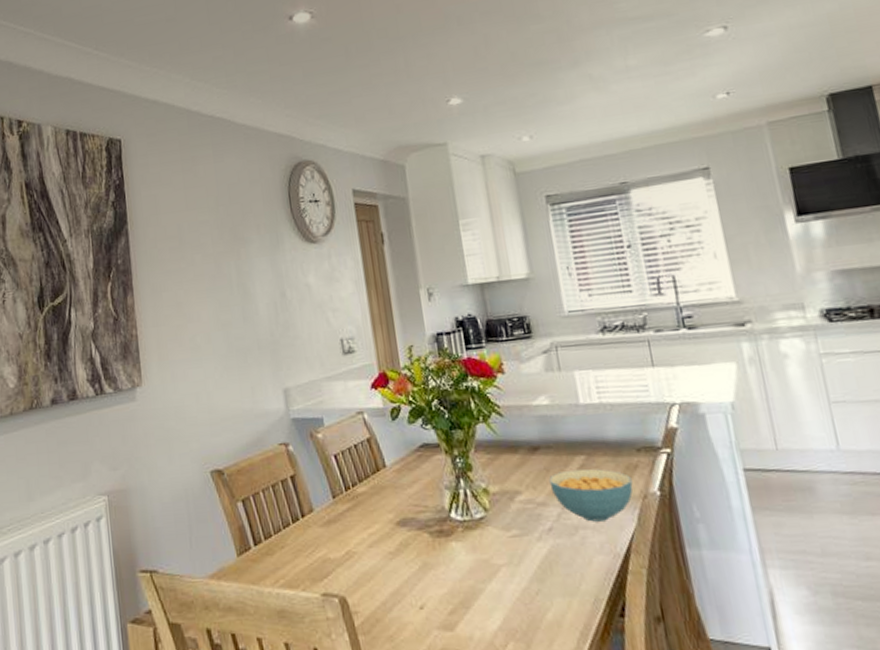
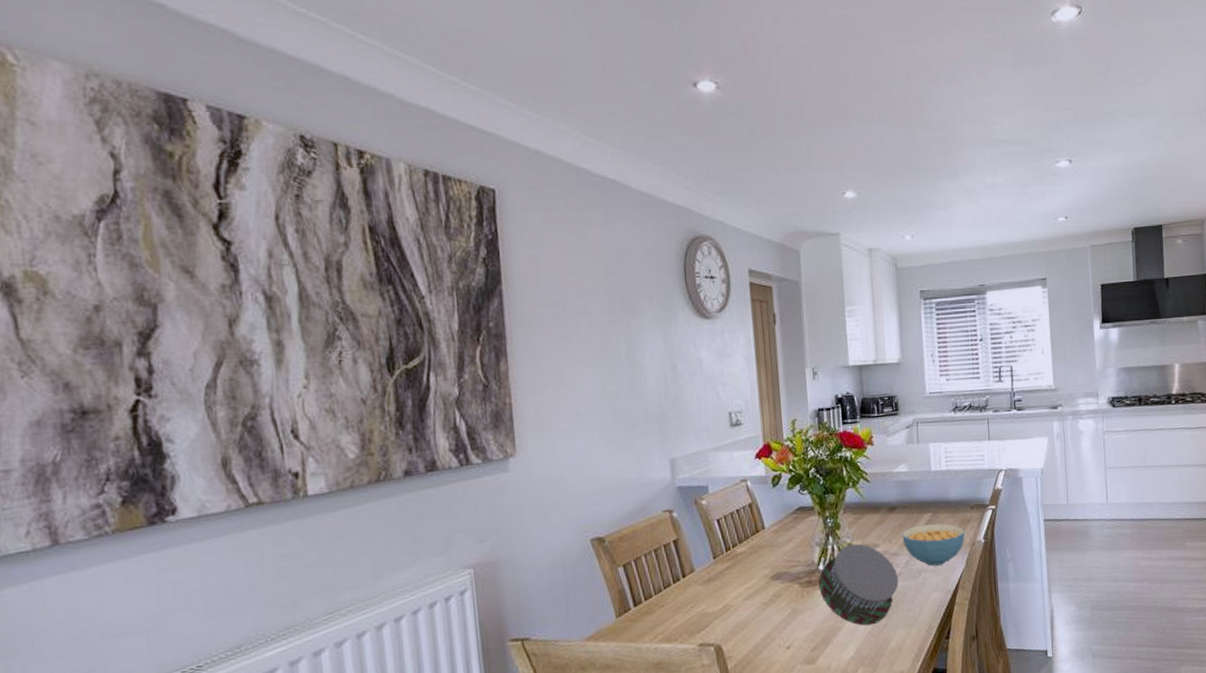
drum: none [450,489,551,591] -> present [818,543,899,626]

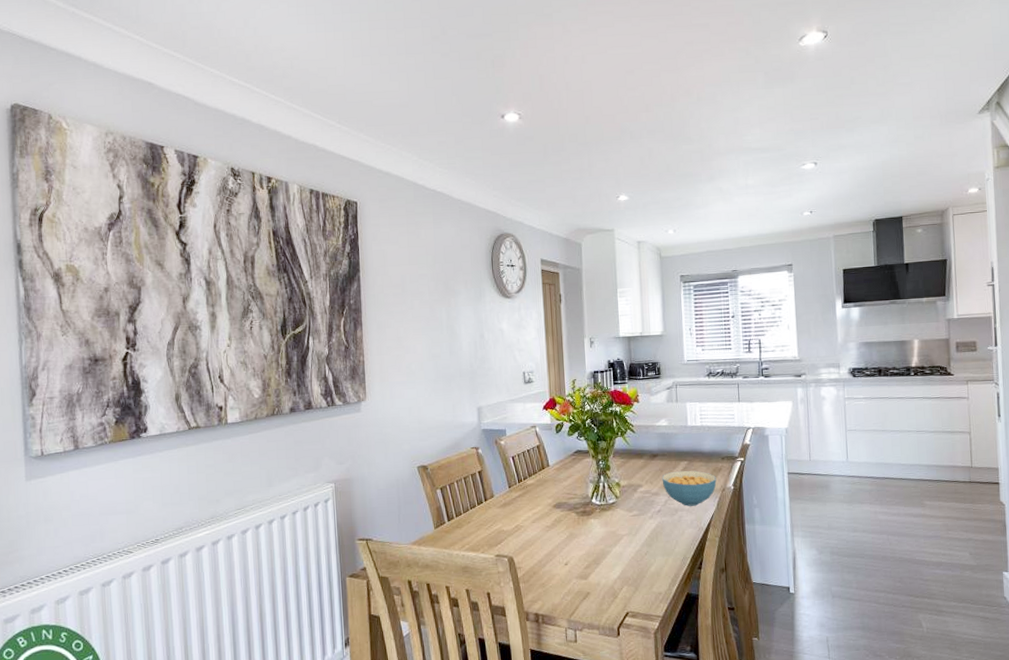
drum: present [818,543,899,626] -> none [591,483,659,552]

